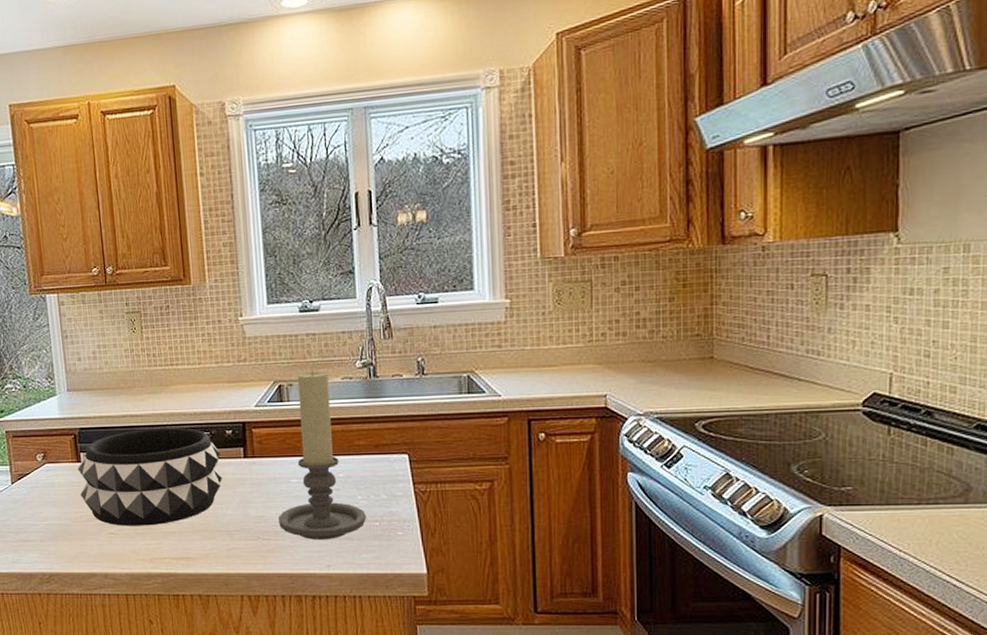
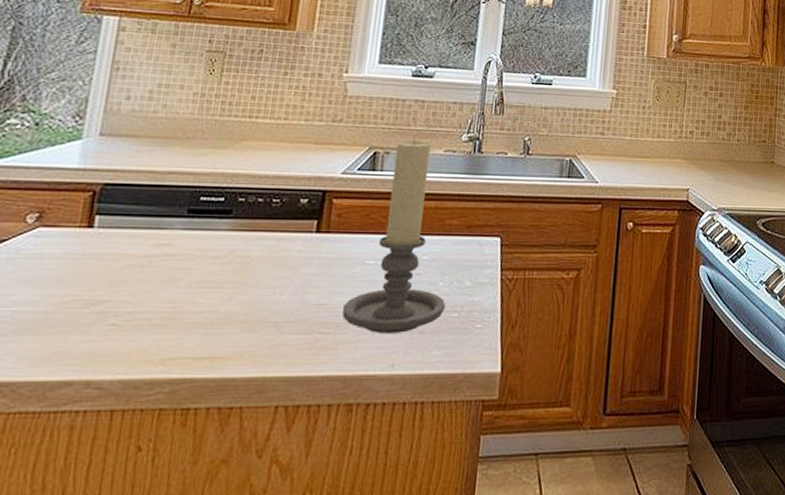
decorative bowl: present [78,427,222,526] -> none [80,190,288,315]

